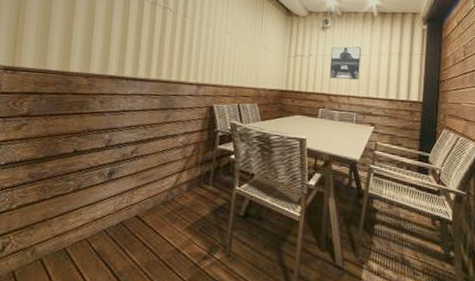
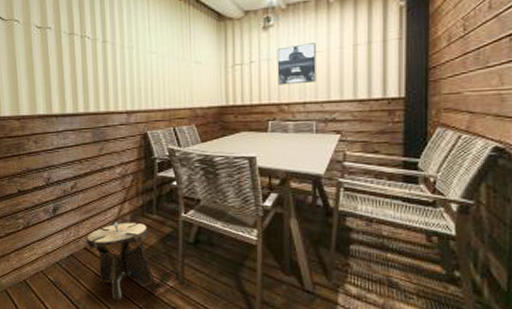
stool: none [139,190,203,273] -> present [86,222,153,300]

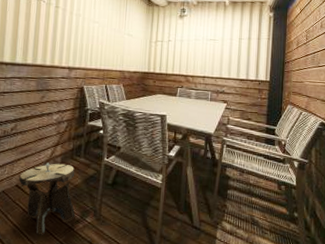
wall art: present [277,43,316,85] -> none [186,32,215,62]

